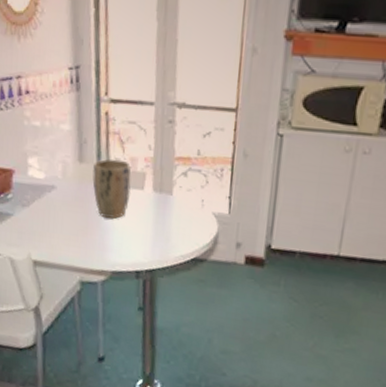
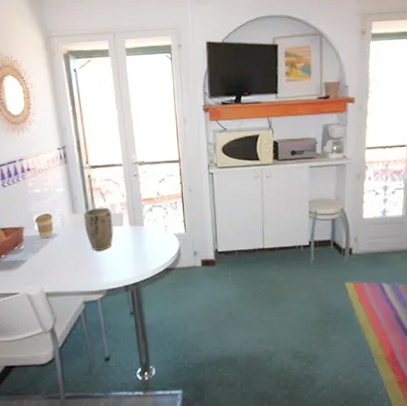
coffee cup: none [29,155,52,190] -> present [35,213,53,239]

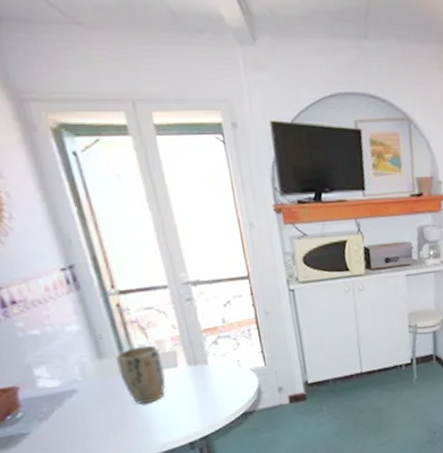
coffee cup: present [35,213,53,239] -> none [36,362,71,399]

